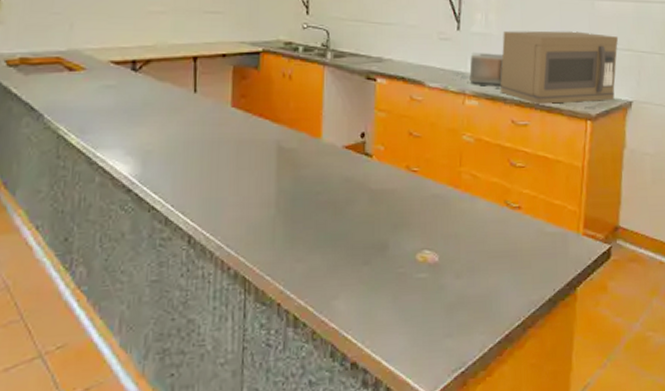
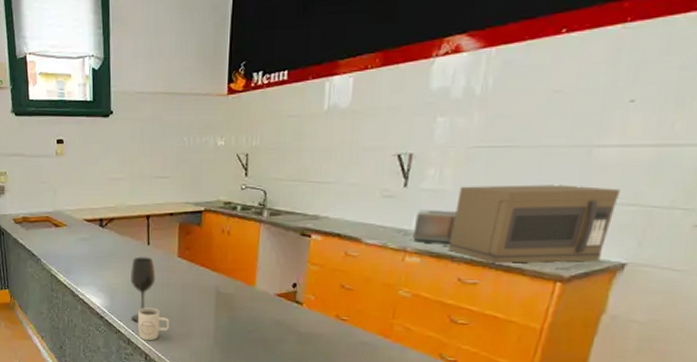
wine glass: none [171,107,204,193] -> present [130,256,156,322]
mug: none [179,171,221,218] -> present [138,307,169,341]

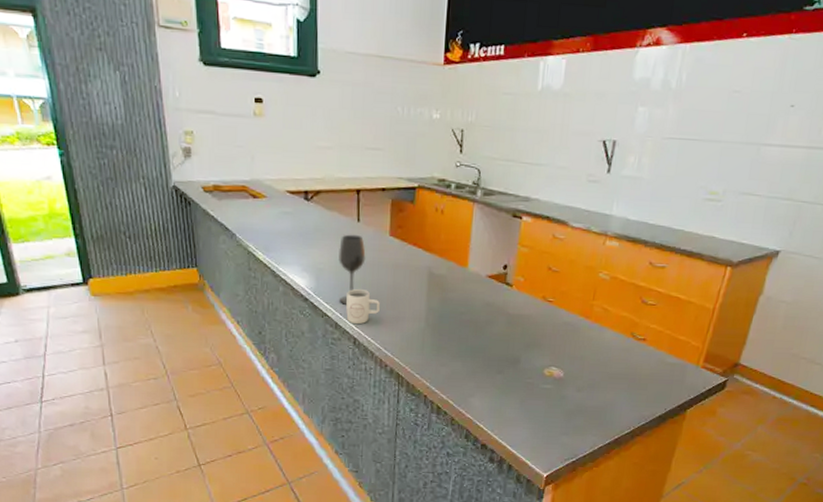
toaster: present [412,209,457,245] -> none [613,195,652,230]
microwave: present [447,185,621,264] -> none [642,175,780,250]

